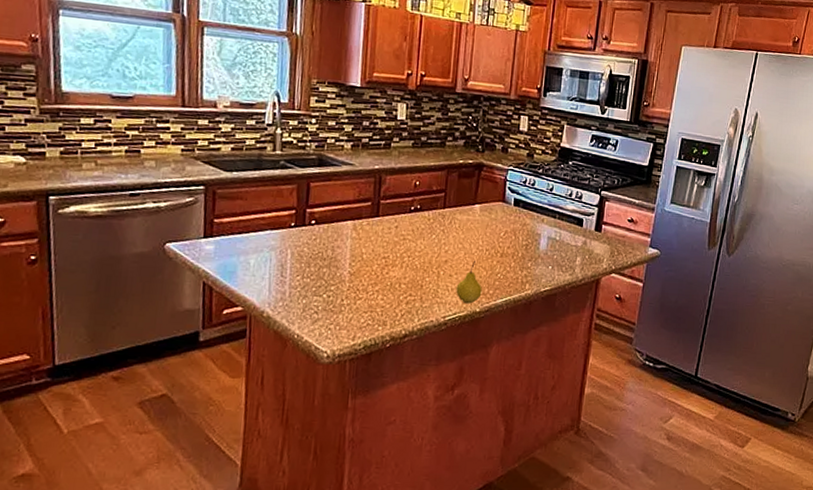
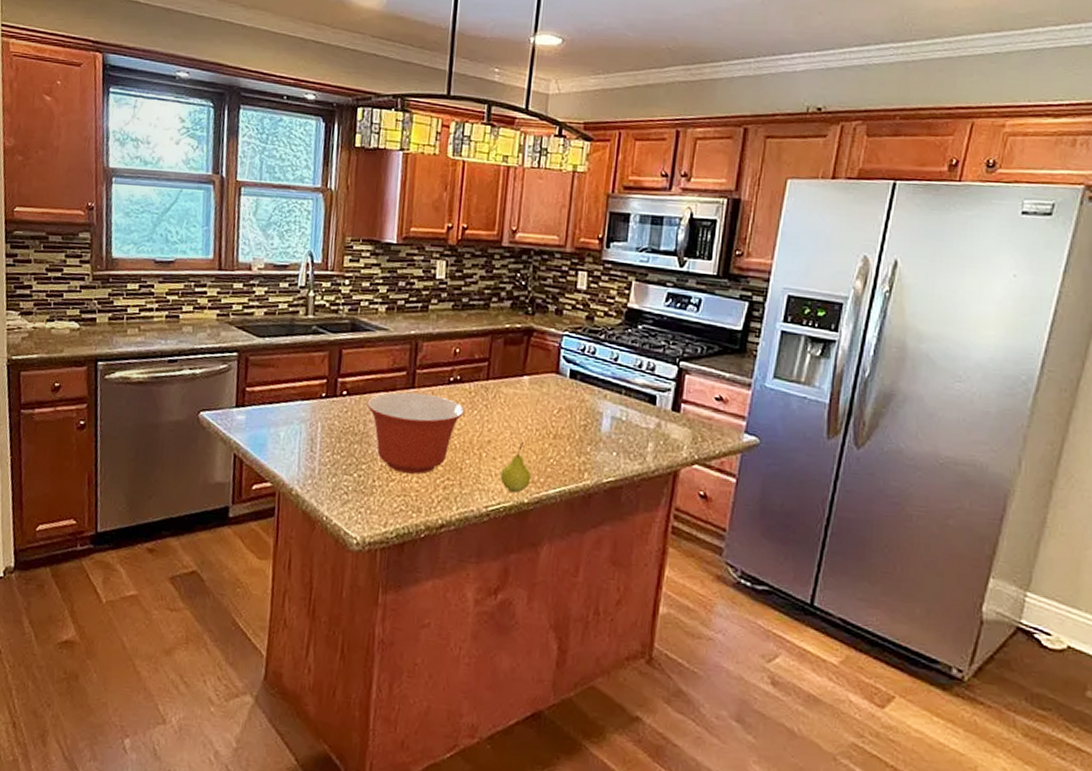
mixing bowl: none [334,220,425,292] -> present [366,392,465,475]

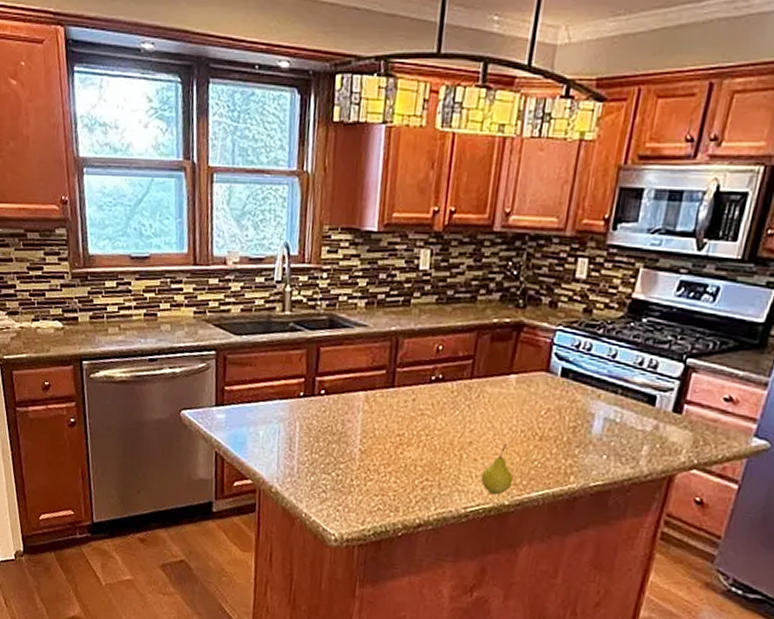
mixing bowl: present [366,392,465,475] -> none [344,391,447,475]

